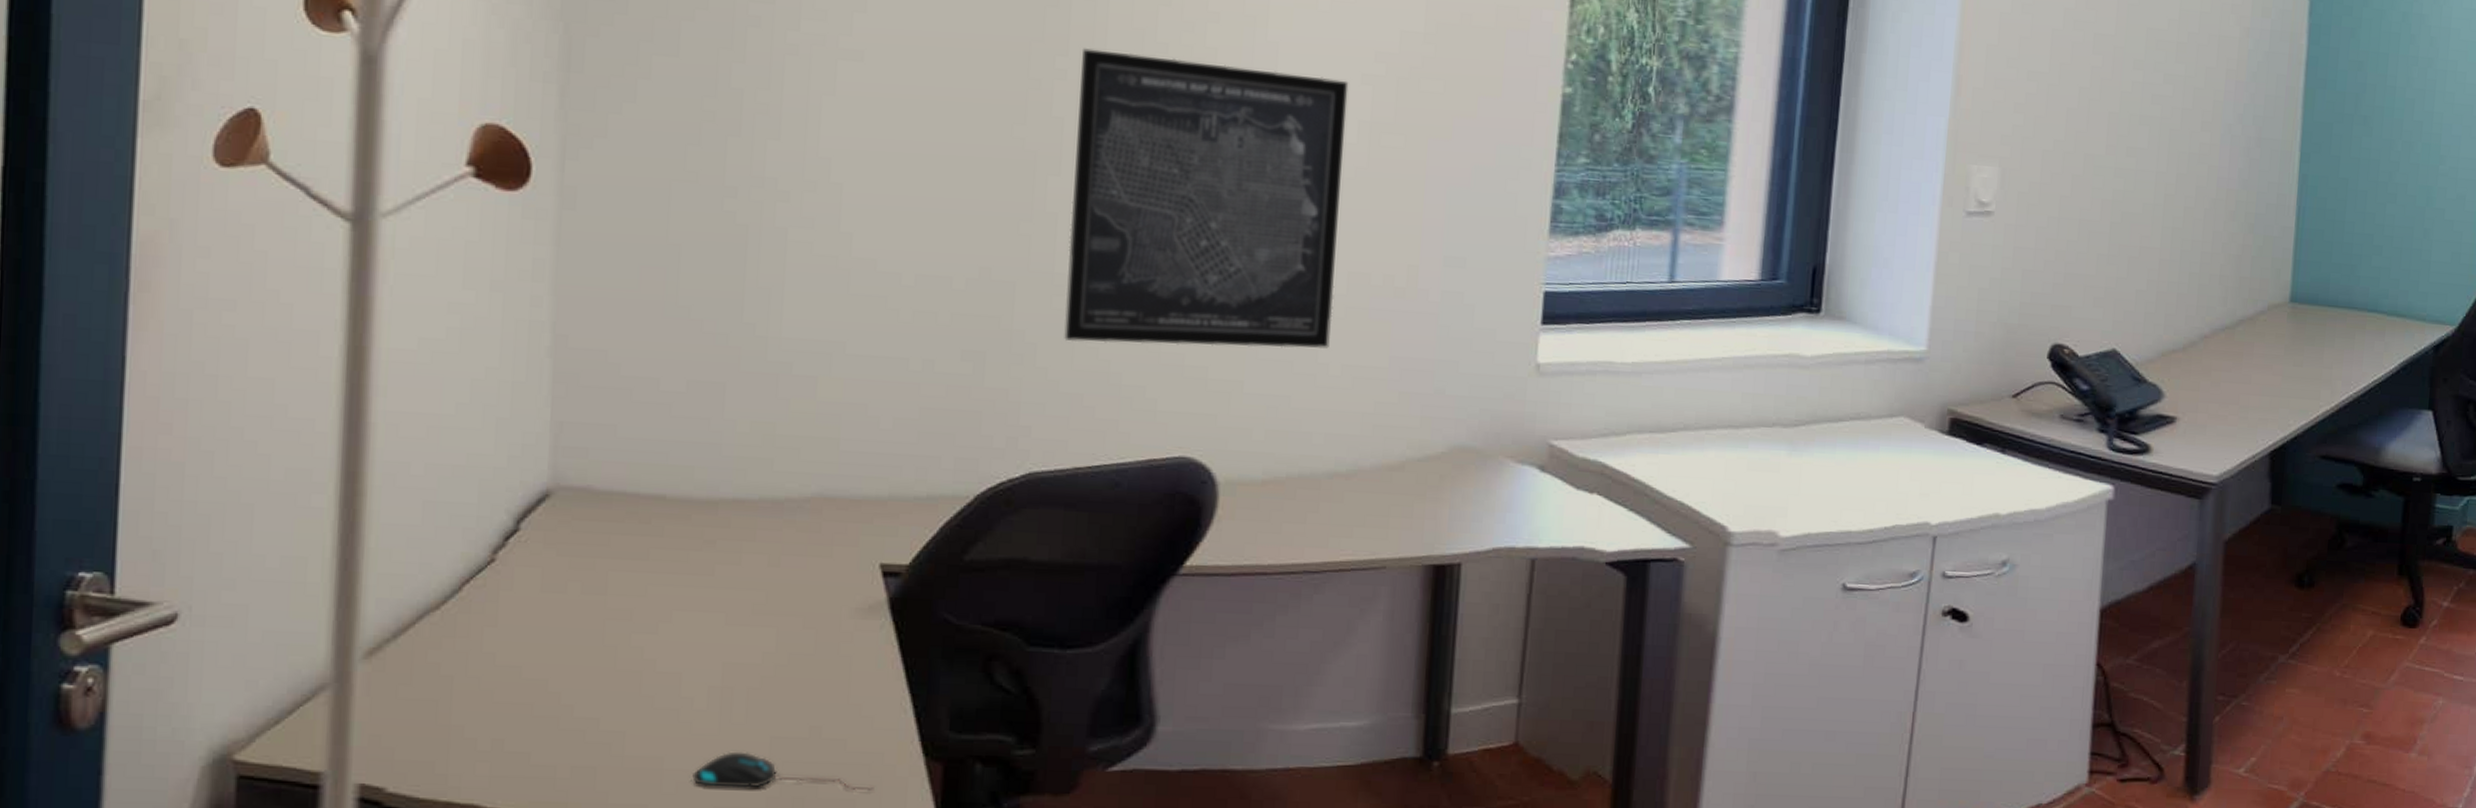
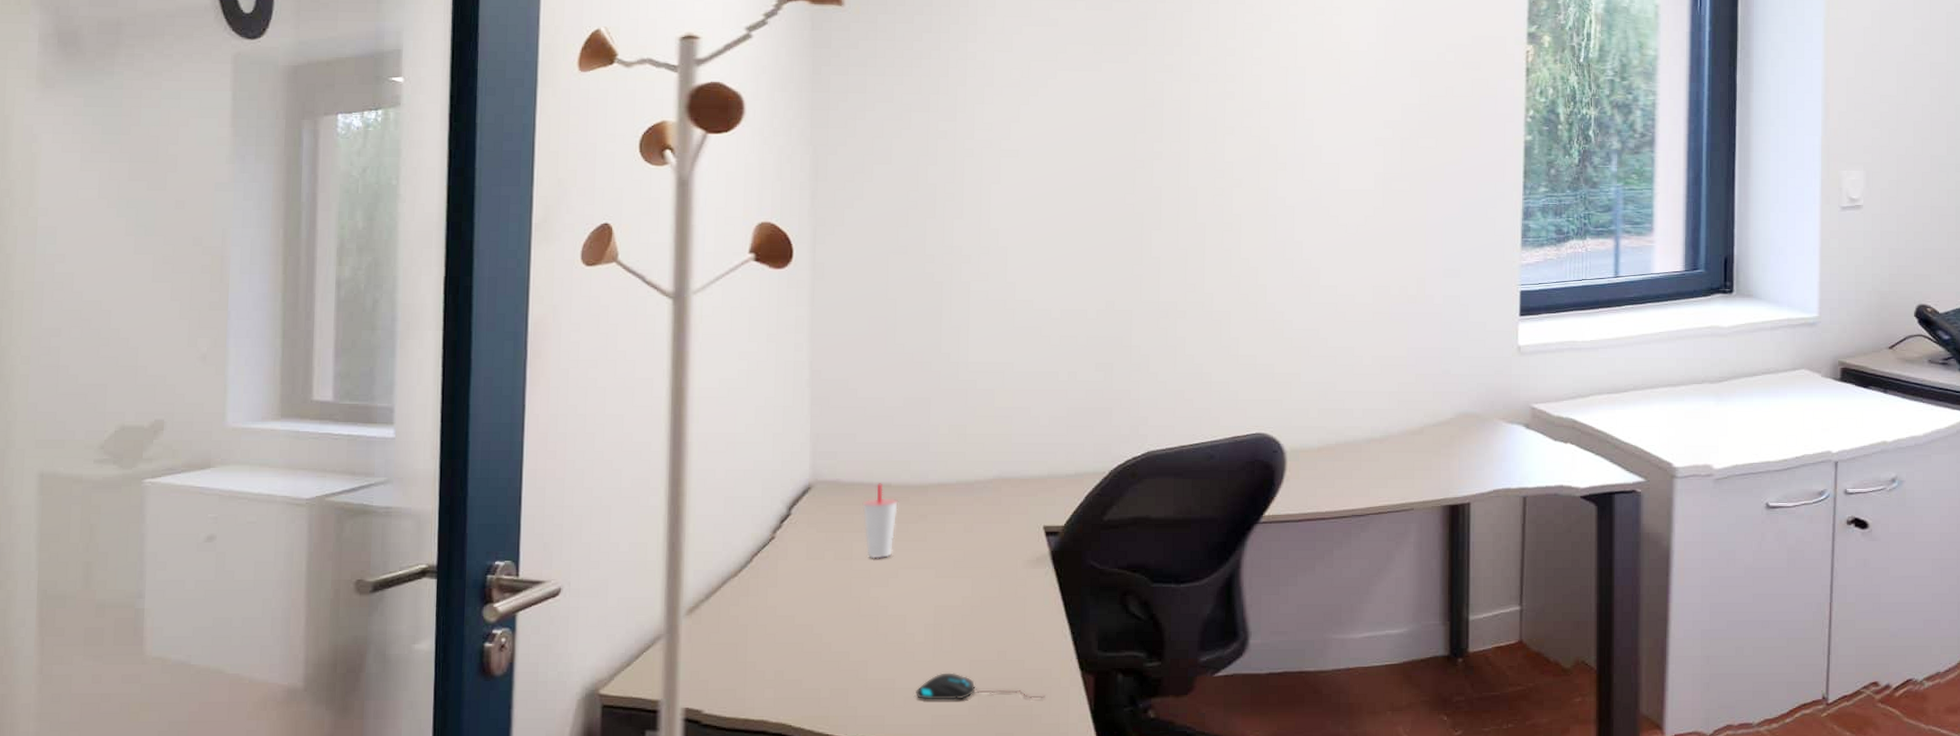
cup: none [623,494,676,596] -> present [862,483,899,559]
wall art: present [1064,48,1349,348] -> none [1169,135,1366,351]

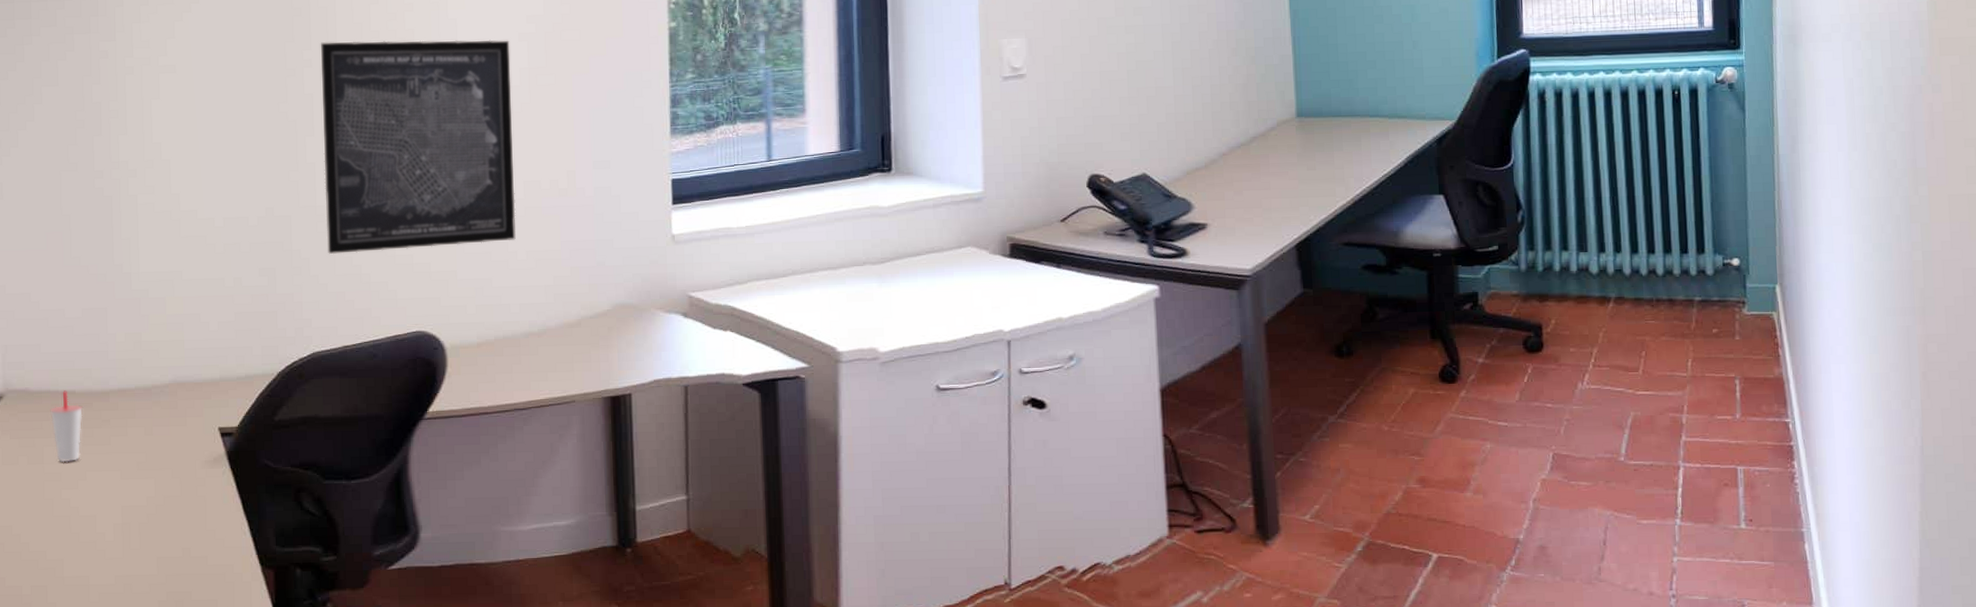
mouse: present [914,673,1045,700] -> none [108,569,229,596]
wall art: none [1169,135,1366,351] -> present [321,40,516,254]

